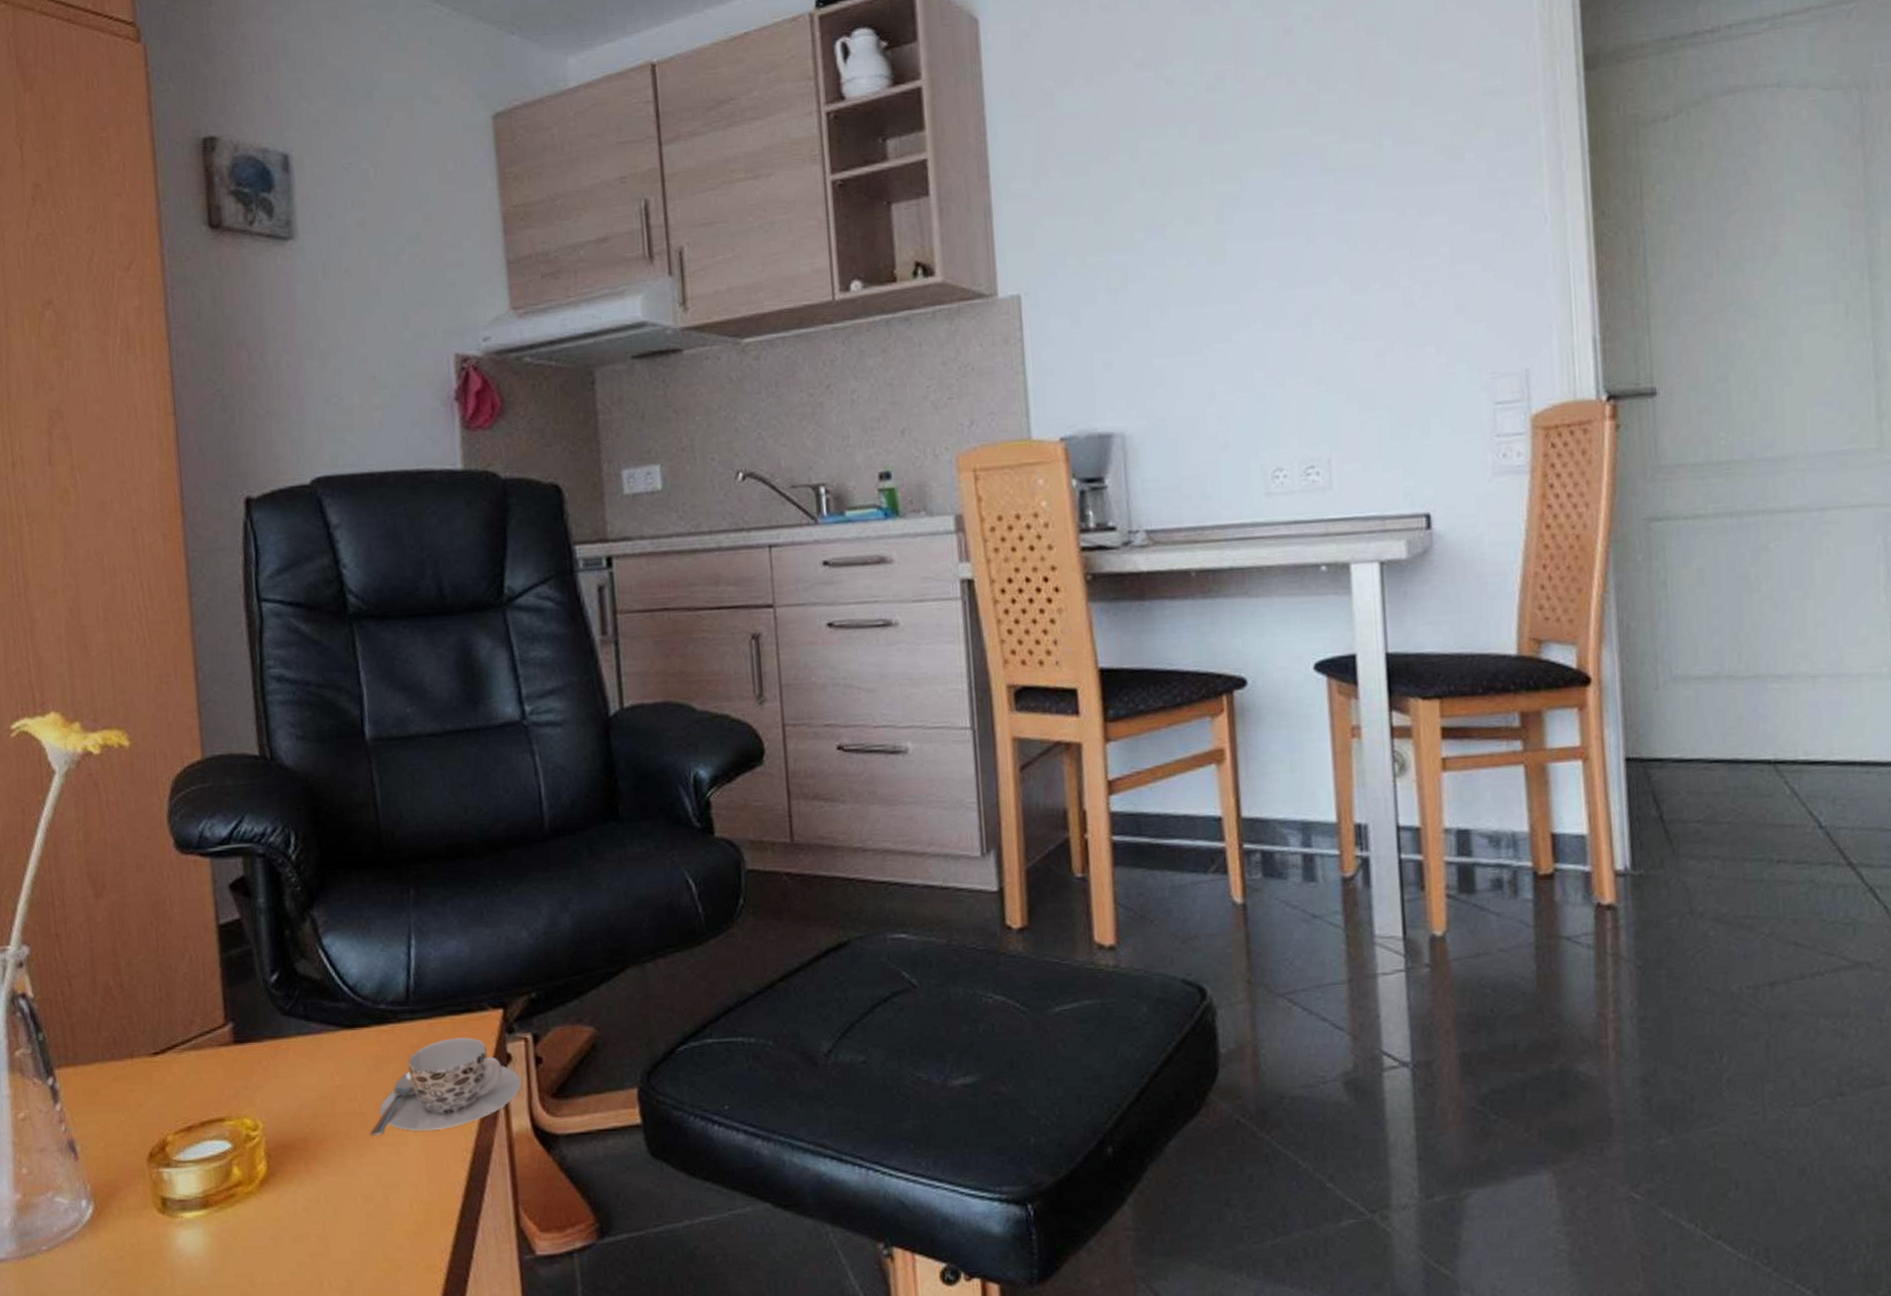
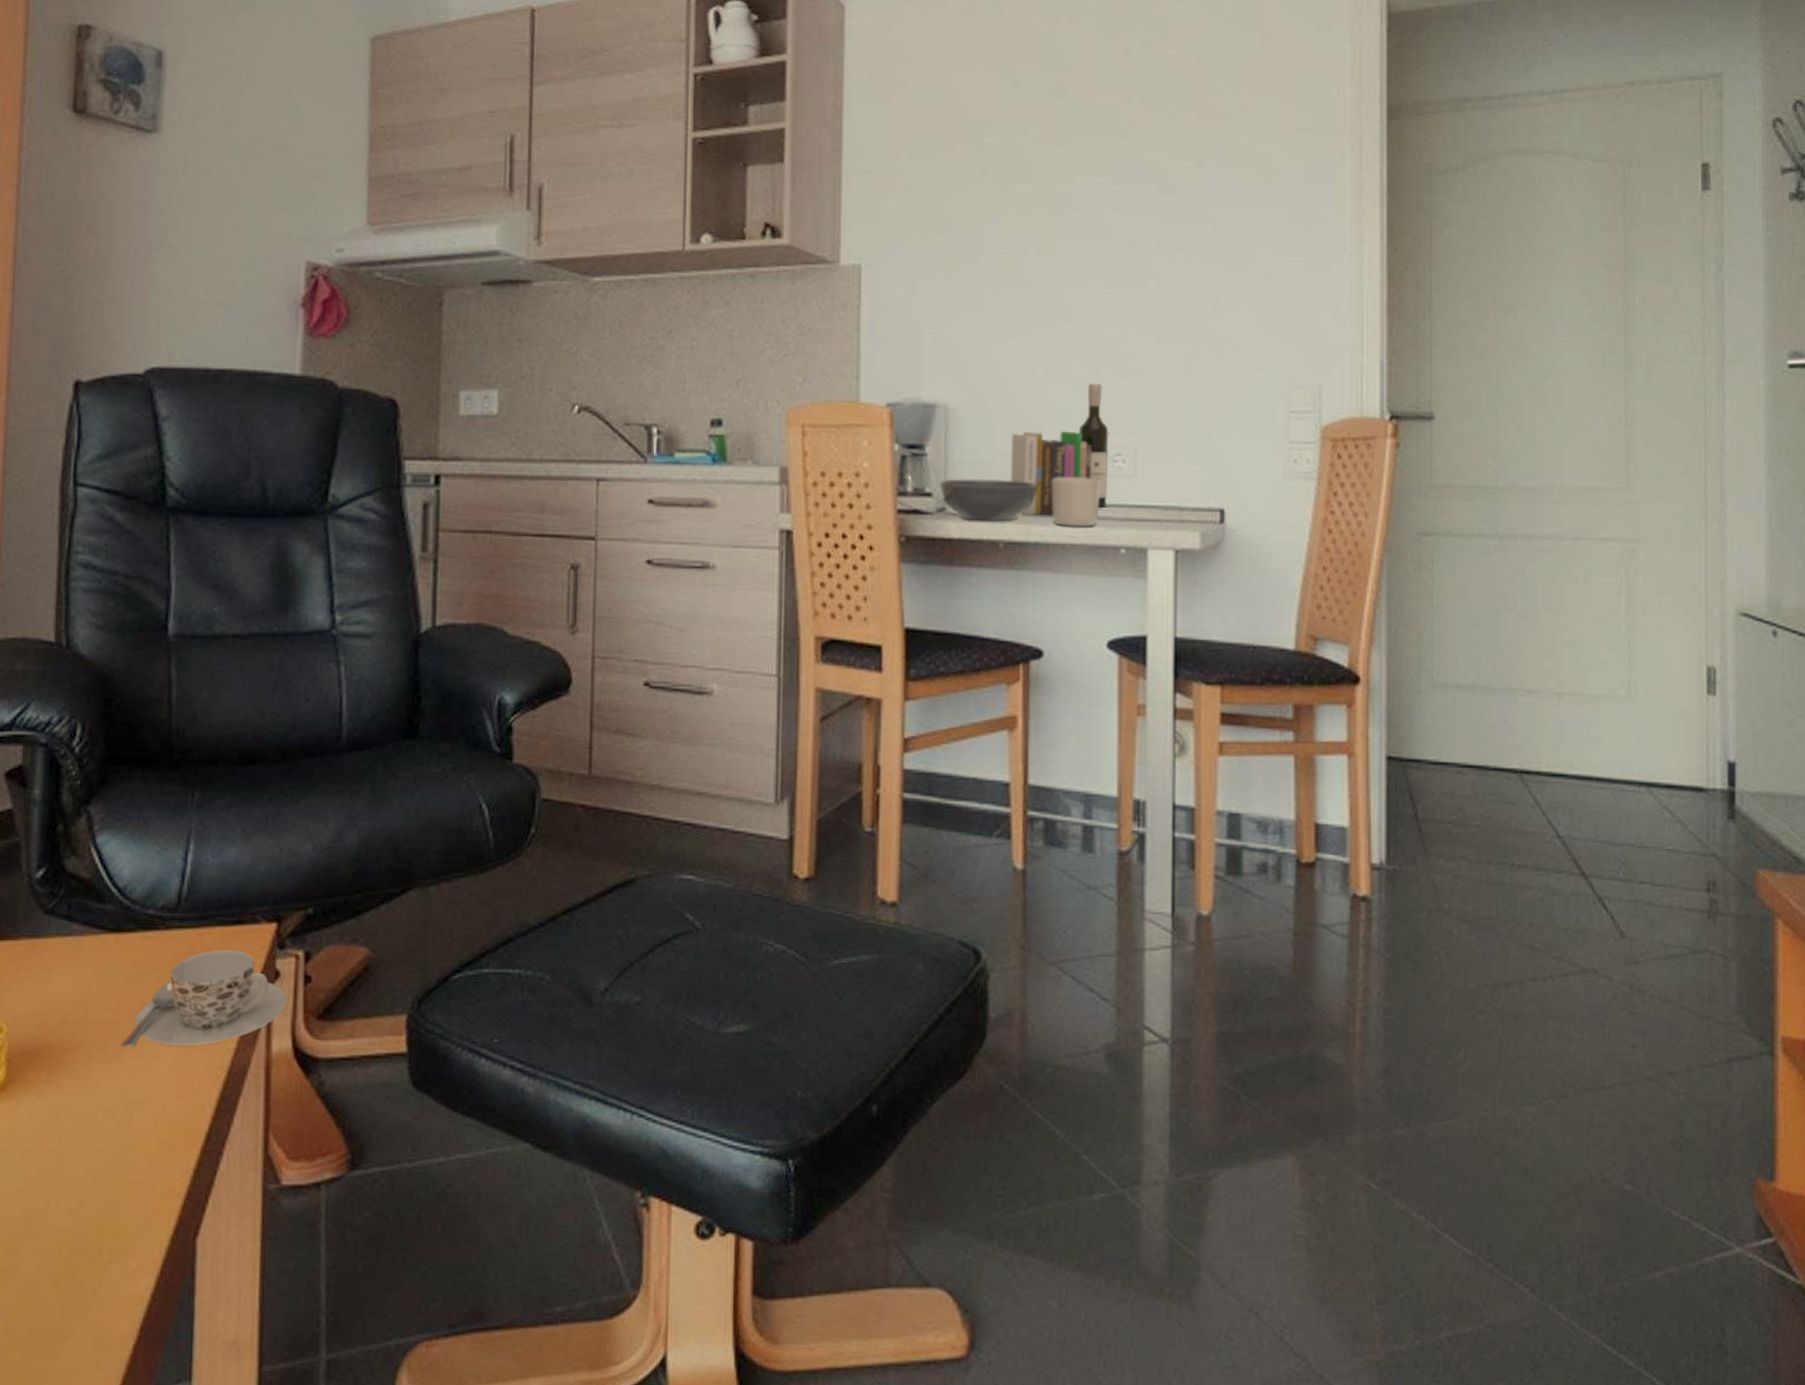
bowl: none [1122,505,1228,552] -> present [939,479,1038,522]
books: none [1195,447,1283,540] -> present [1010,431,1092,515]
mug: none [1242,494,1295,549] -> present [1052,477,1100,528]
bottle: none [1266,394,1303,527] -> present [1079,383,1109,509]

